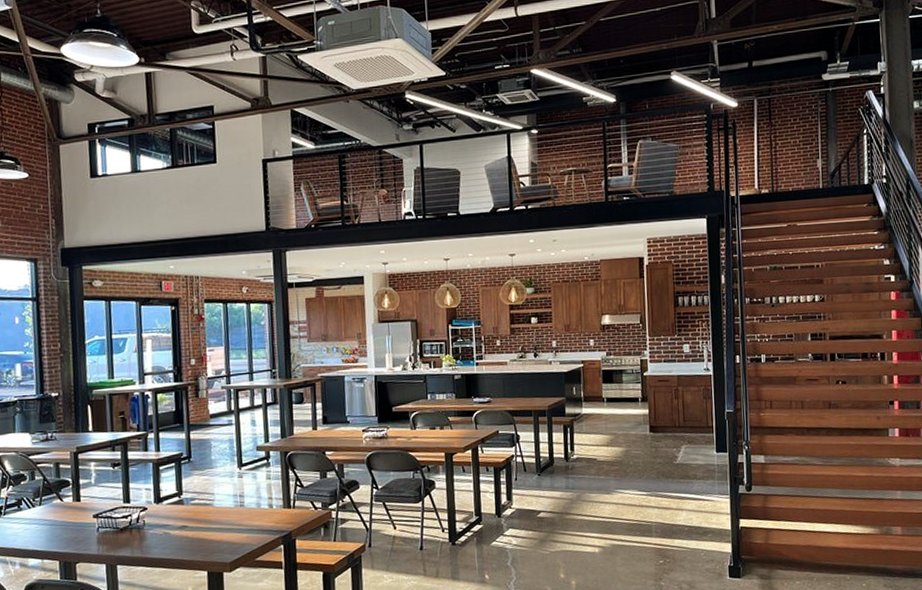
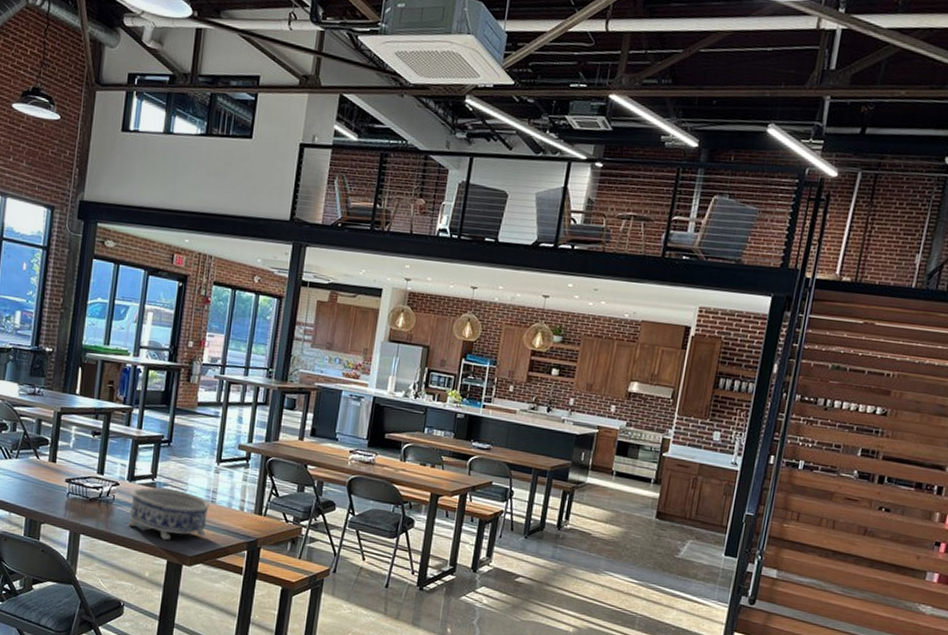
decorative bowl: none [161,502,240,553] -> present [128,487,210,541]

